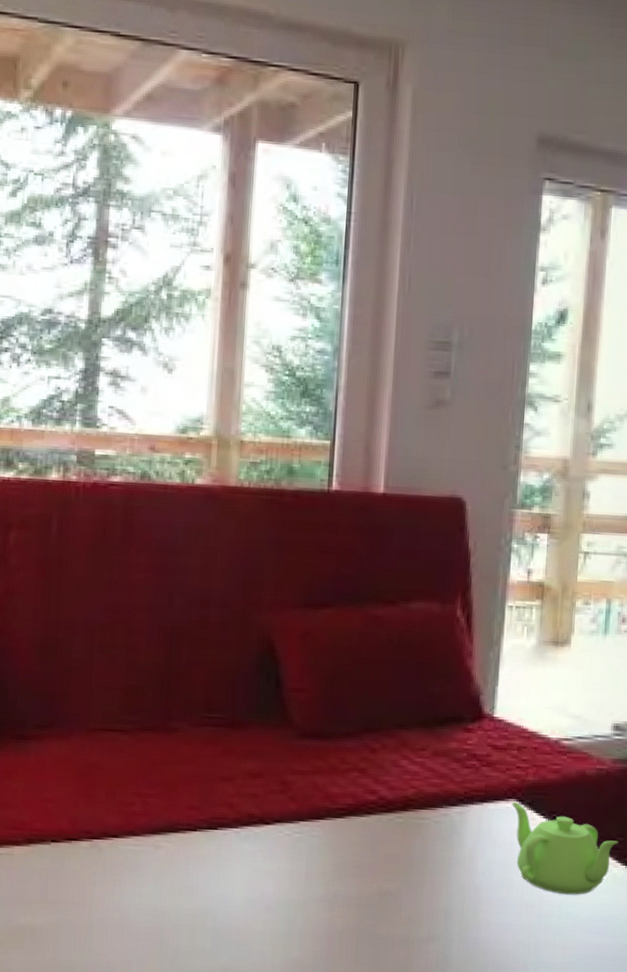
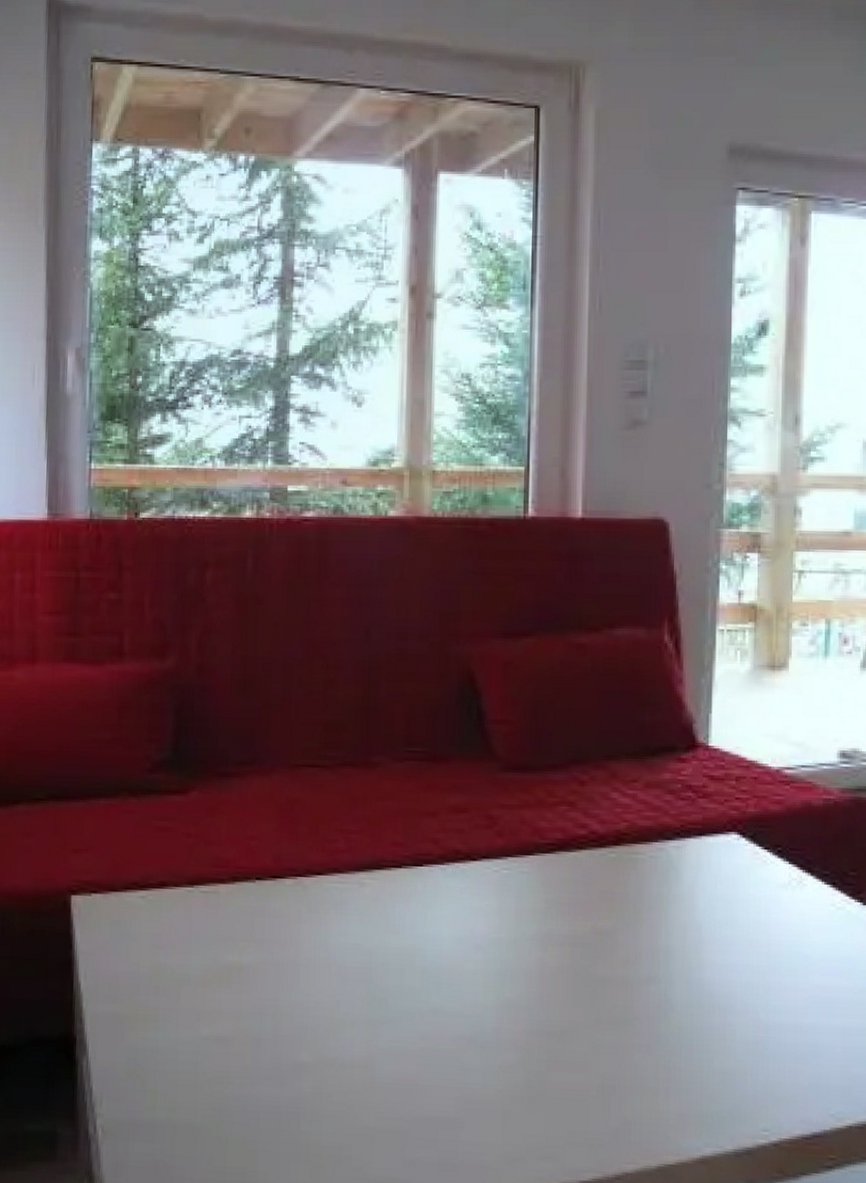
teapot: present [512,801,618,895] -> none [732,834,851,934]

